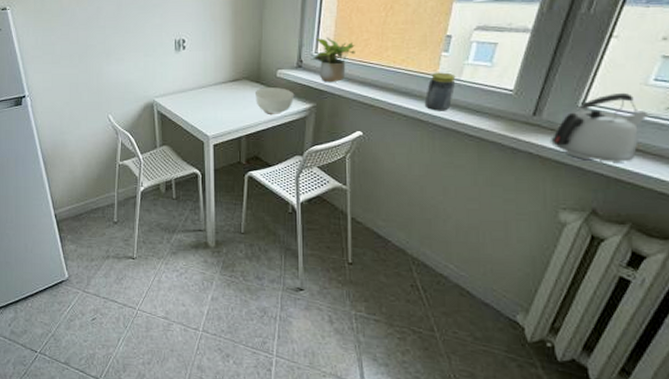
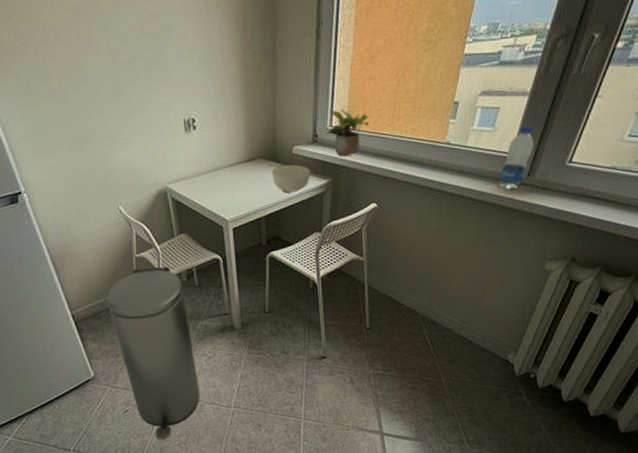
pedal bin: none [88,175,169,356] -> present [106,266,200,440]
jar: present [424,72,456,111] -> none [433,139,462,178]
bottle: none [499,62,540,129] -> present [499,125,535,190]
kettle: present [551,92,649,162] -> none [542,149,622,214]

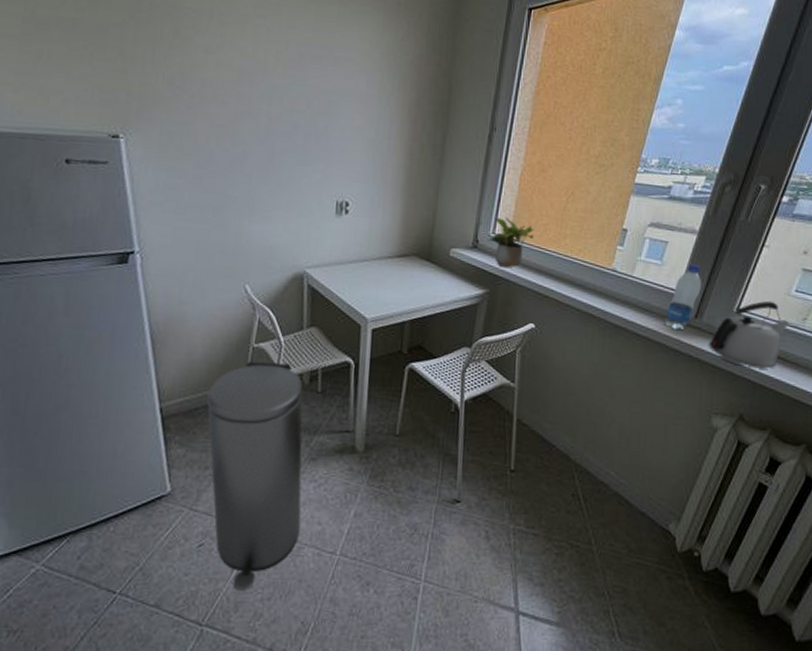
bowl: present [272,164,312,193] -> none [424,267,468,299]
kettle: none [542,149,622,214] -> present [709,300,790,369]

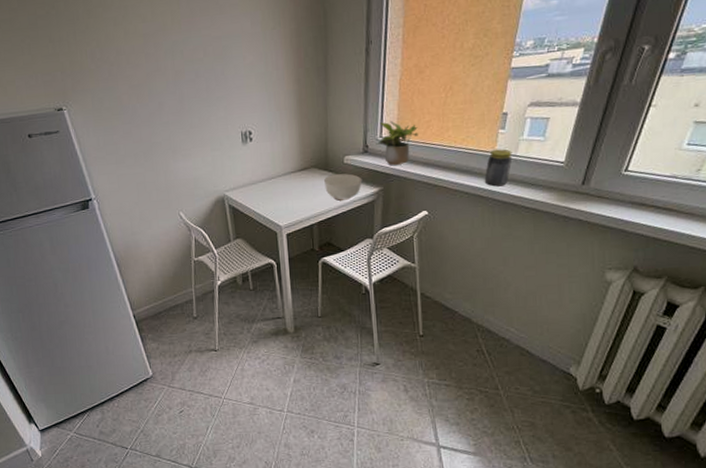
pedal bin: present [207,361,303,591] -> none [166,270,254,442]
bowl: none [424,267,468,299] -> present [324,173,363,201]
jar: none [597,266,629,308] -> present [484,149,512,187]
bottle: present [665,264,702,331] -> none [552,134,588,199]
kettle: present [709,300,790,369] -> none [598,157,683,223]

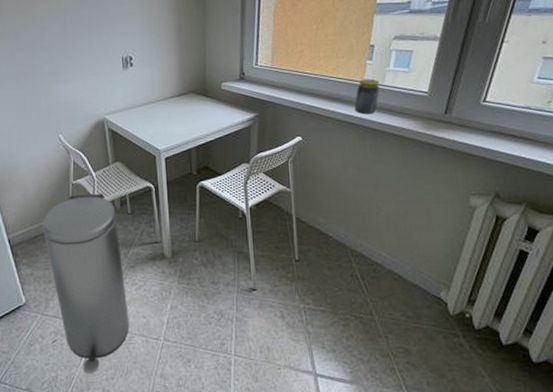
pedal bin: none [166,270,254,442] -> present [42,193,130,373]
bowl: present [324,173,363,201] -> none [202,99,239,126]
potted plant: present [376,120,418,165] -> none [252,49,292,92]

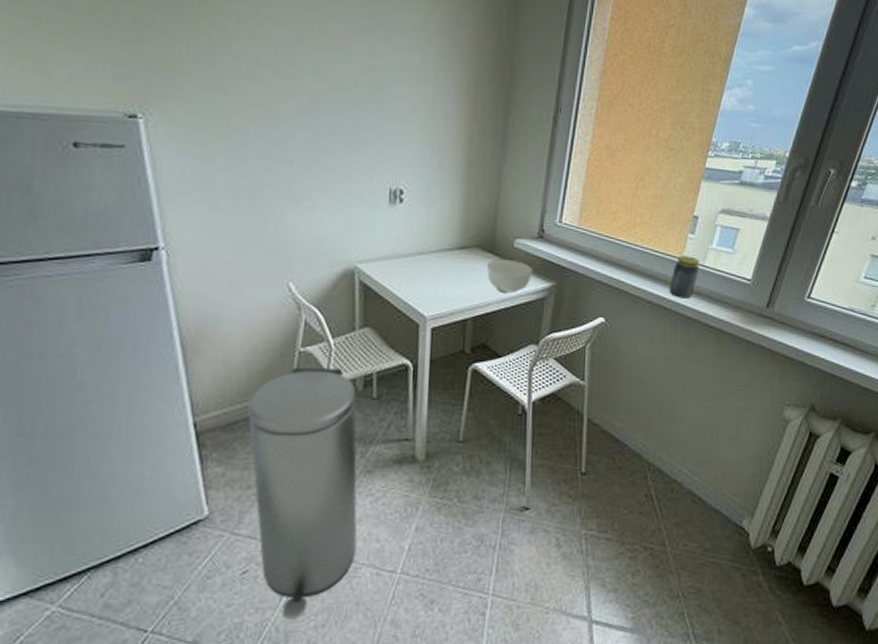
bowl: none [202,99,239,126] -> present [487,259,534,293]

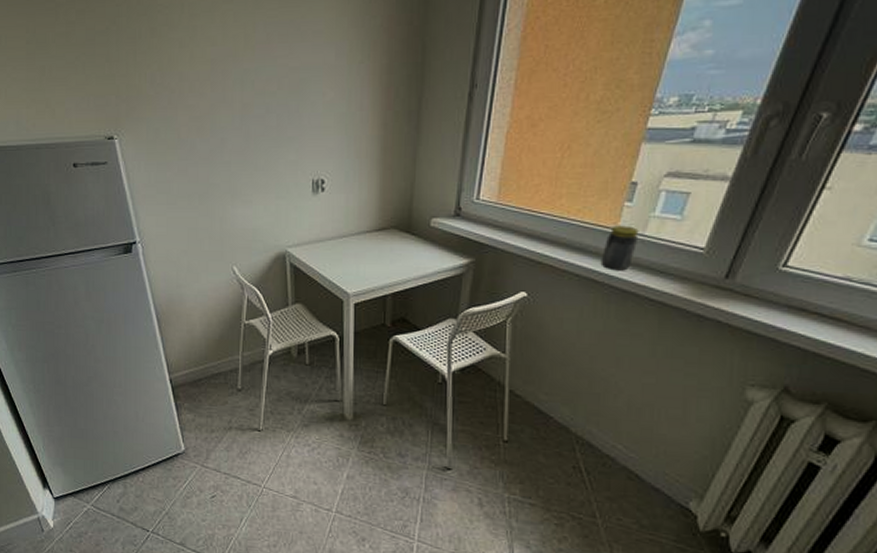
pedal bin: present [248,367,357,619] -> none [208,336,298,537]
bowl: present [487,259,534,293] -> none [405,239,451,270]

